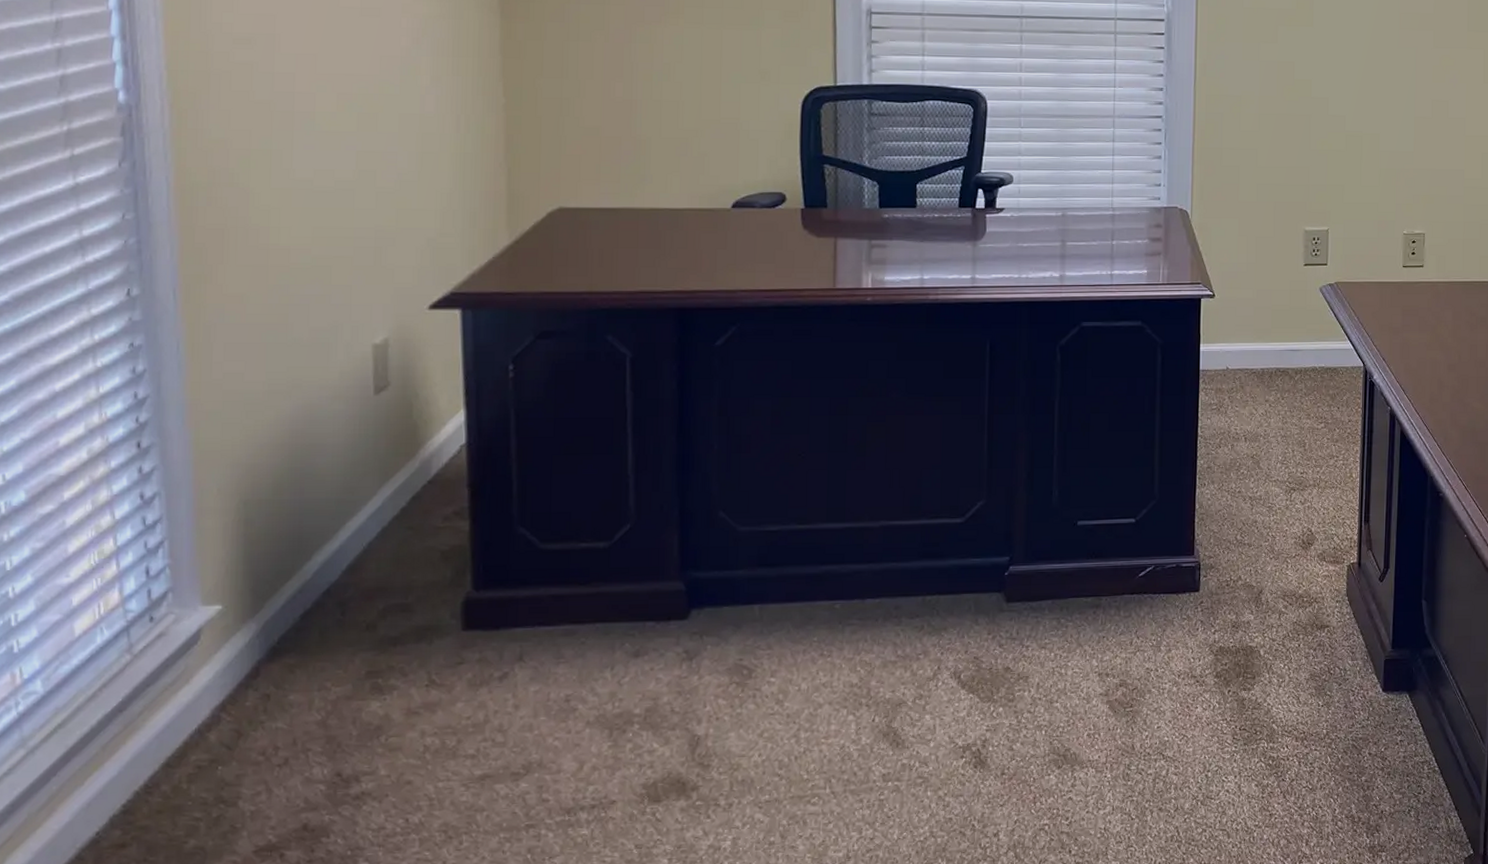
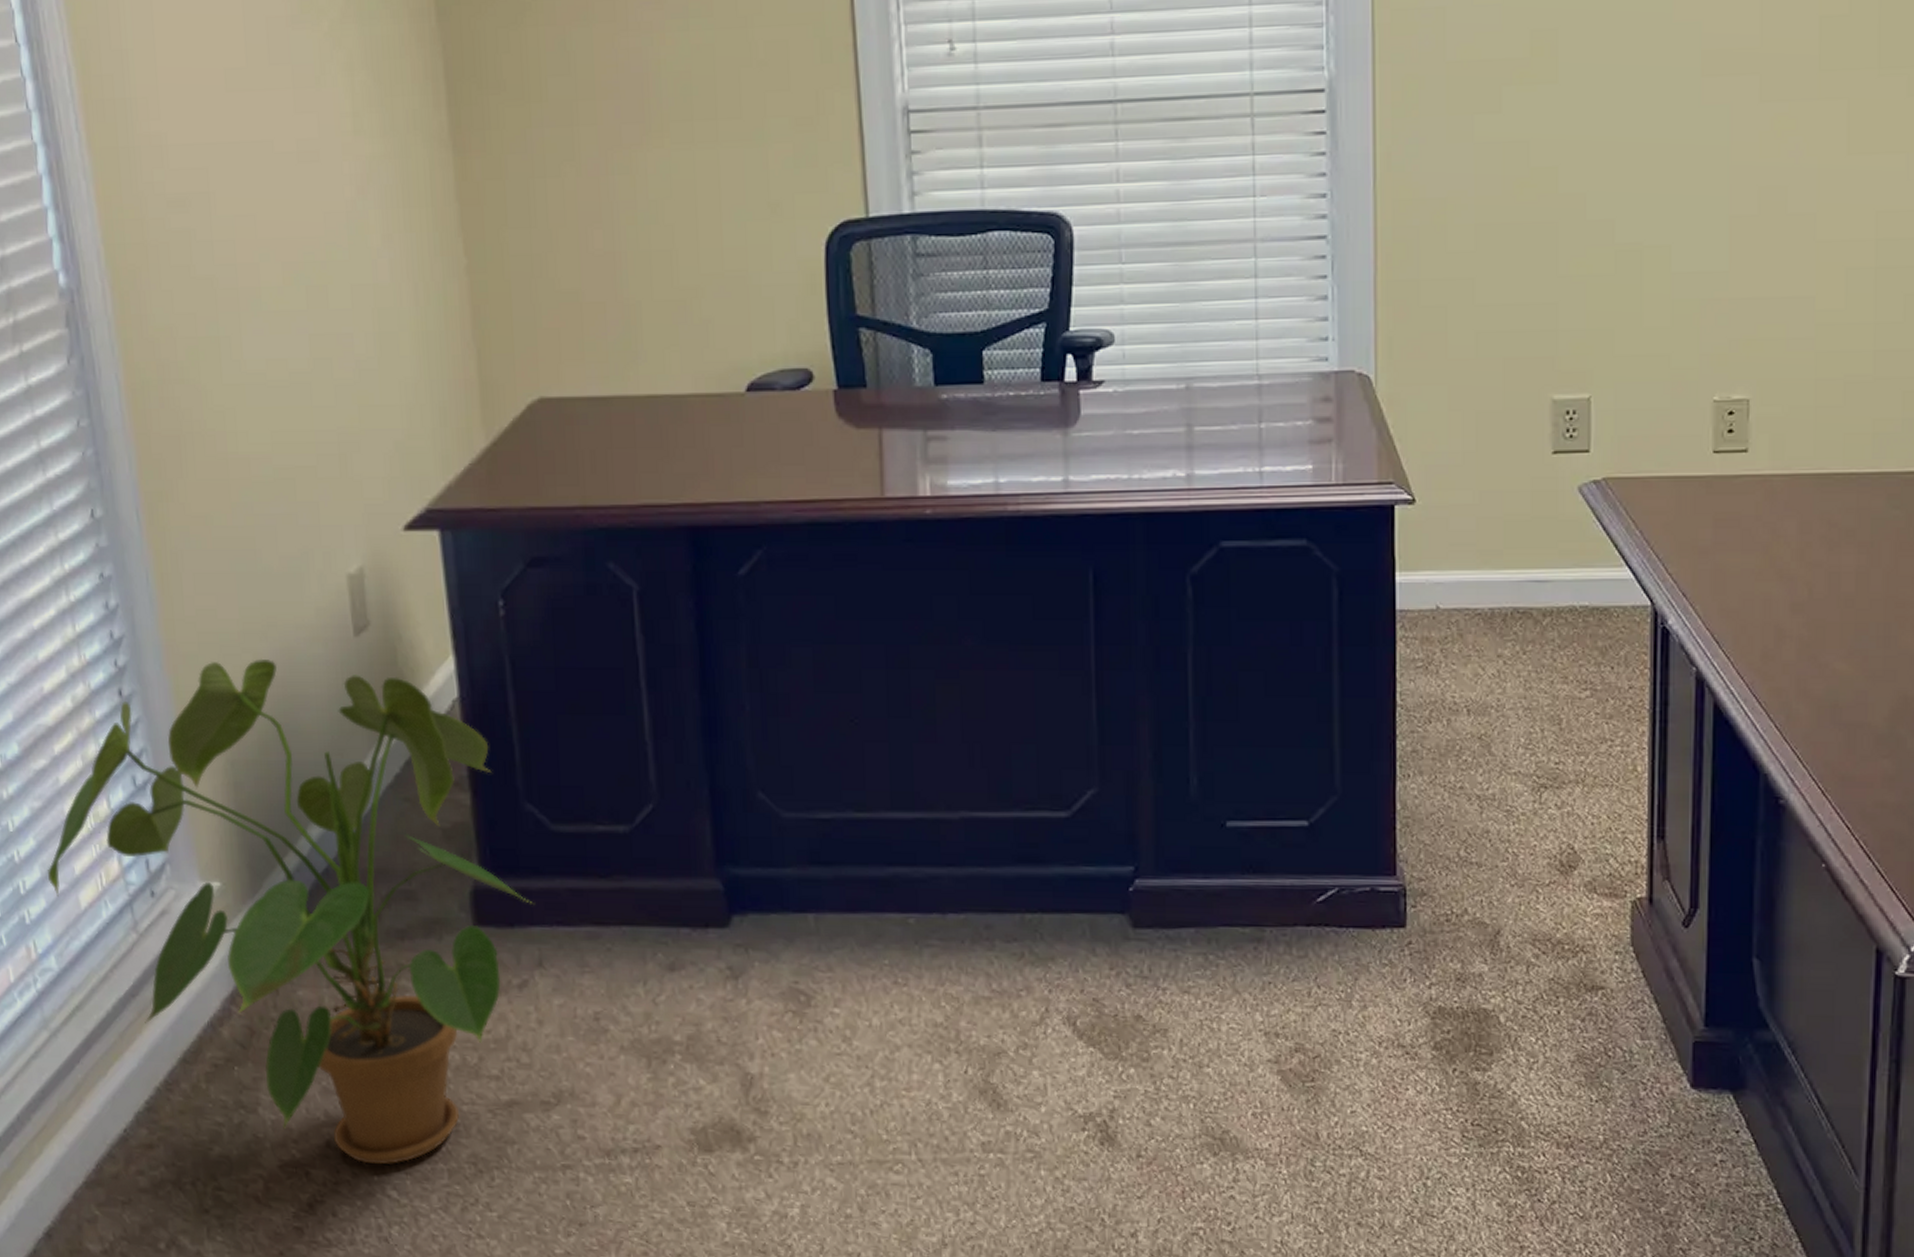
house plant: none [43,414,518,842] -> present [48,658,533,1165]

